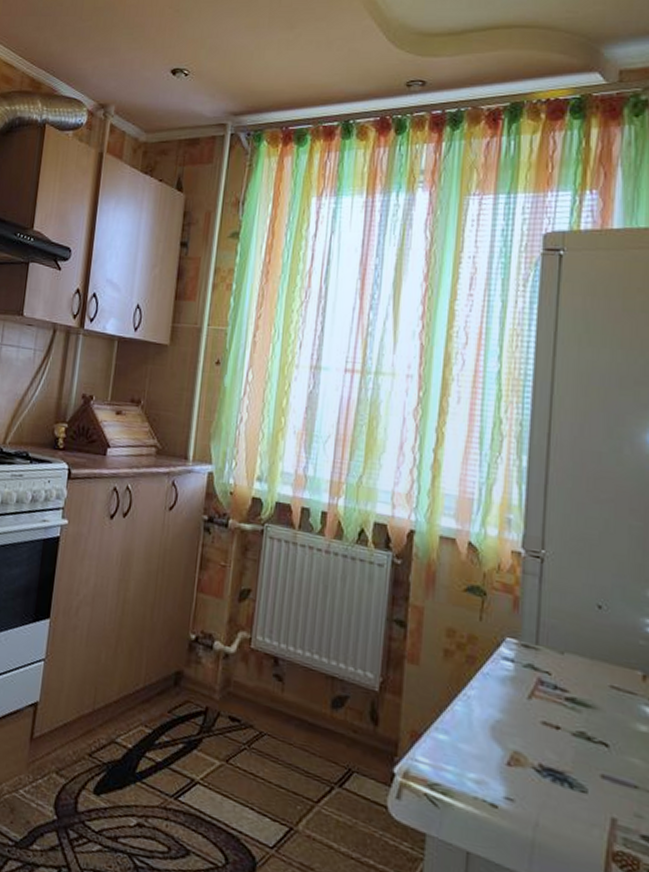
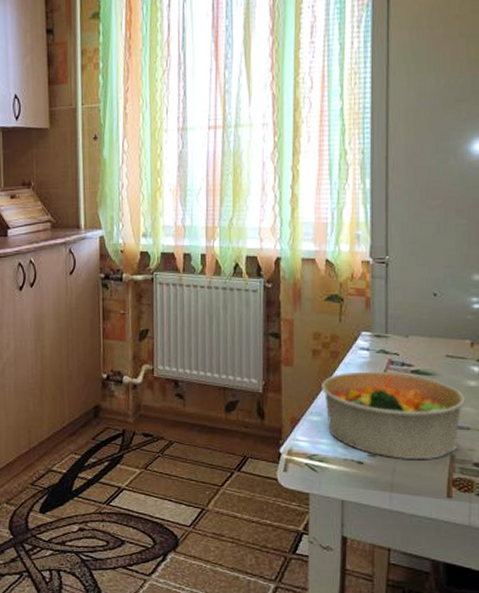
bowl: none [452,684,634,819] -> present [321,371,466,459]

